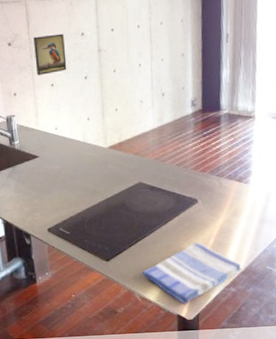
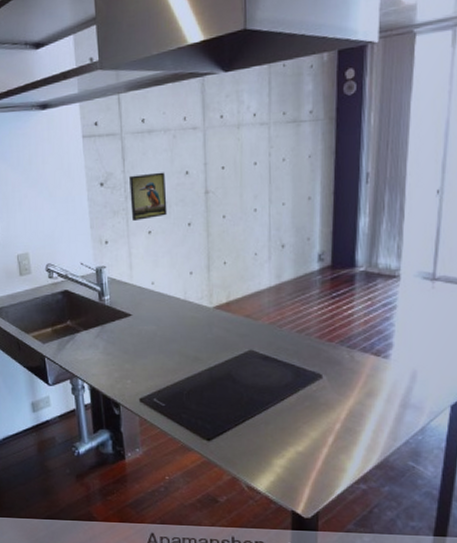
dish towel: present [142,242,242,305] -> none [249,425,376,499]

